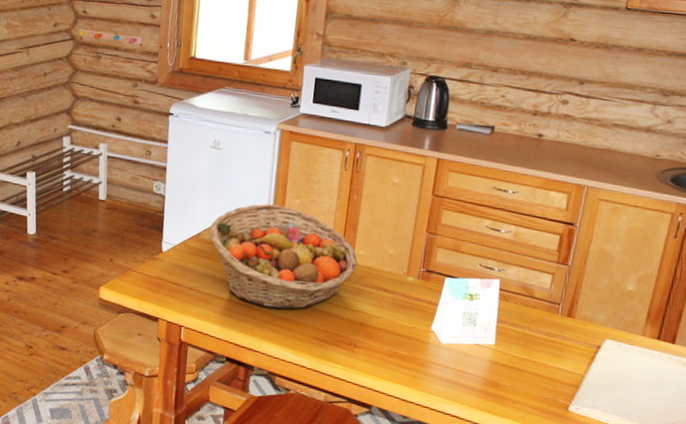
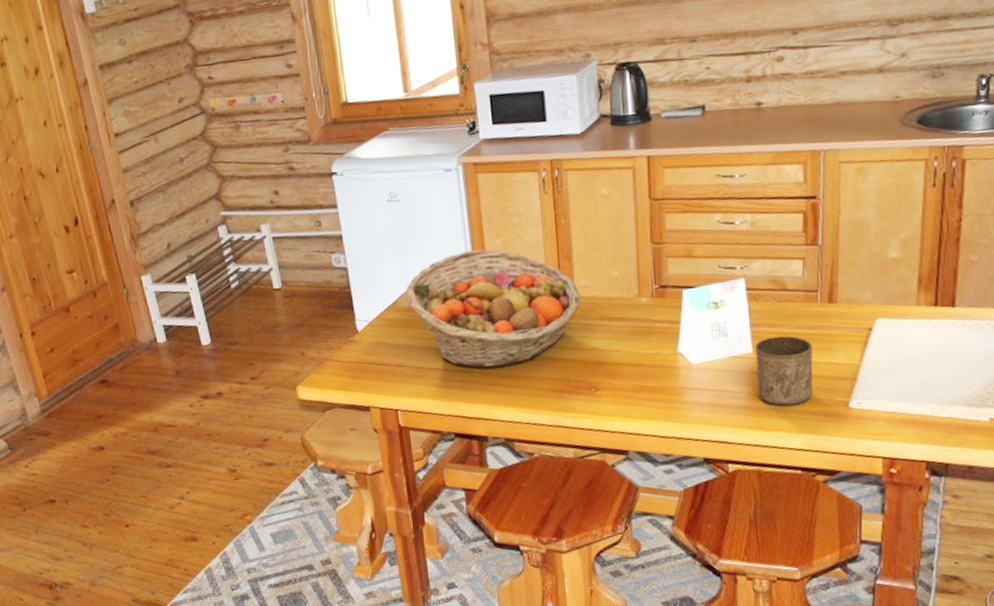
cup: none [492,334,548,398] -> present [755,335,813,406]

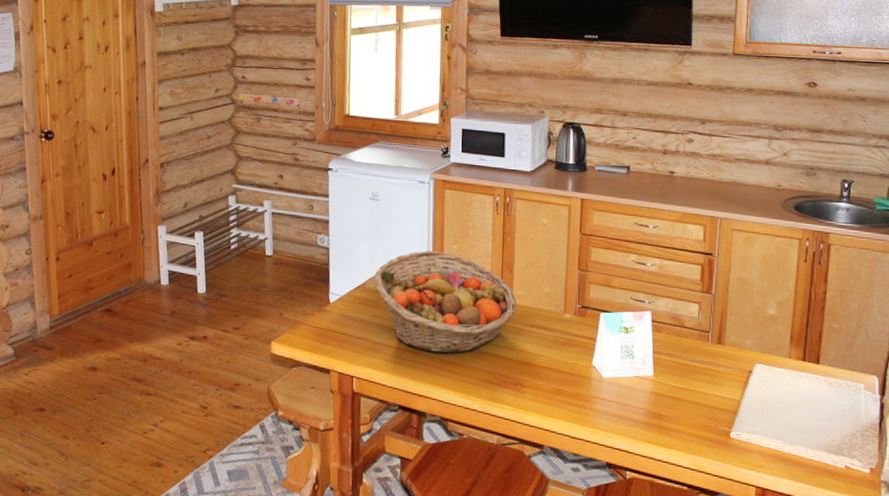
cup: present [755,335,813,406] -> none [656,365,703,428]

